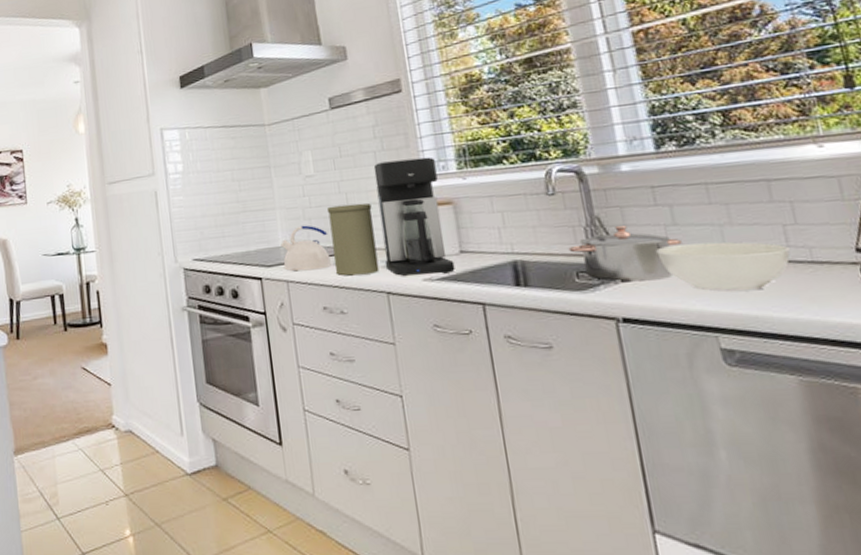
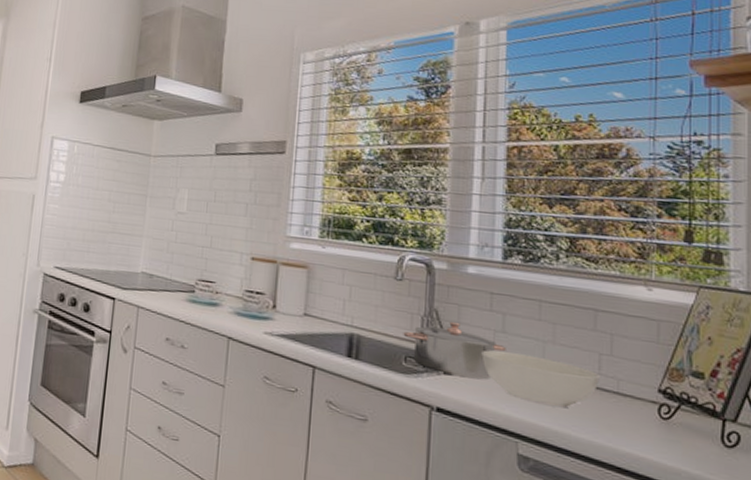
kettle: present [281,225,331,272] -> none [138,257,187,303]
canister: present [326,203,380,276] -> none [185,245,233,317]
coffee maker: present [373,157,455,277] -> none [232,214,301,332]

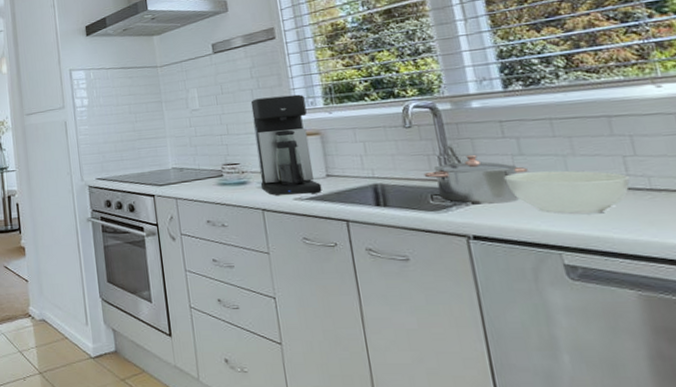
coffee maker: none [232,214,301,332] -> present [250,94,322,197]

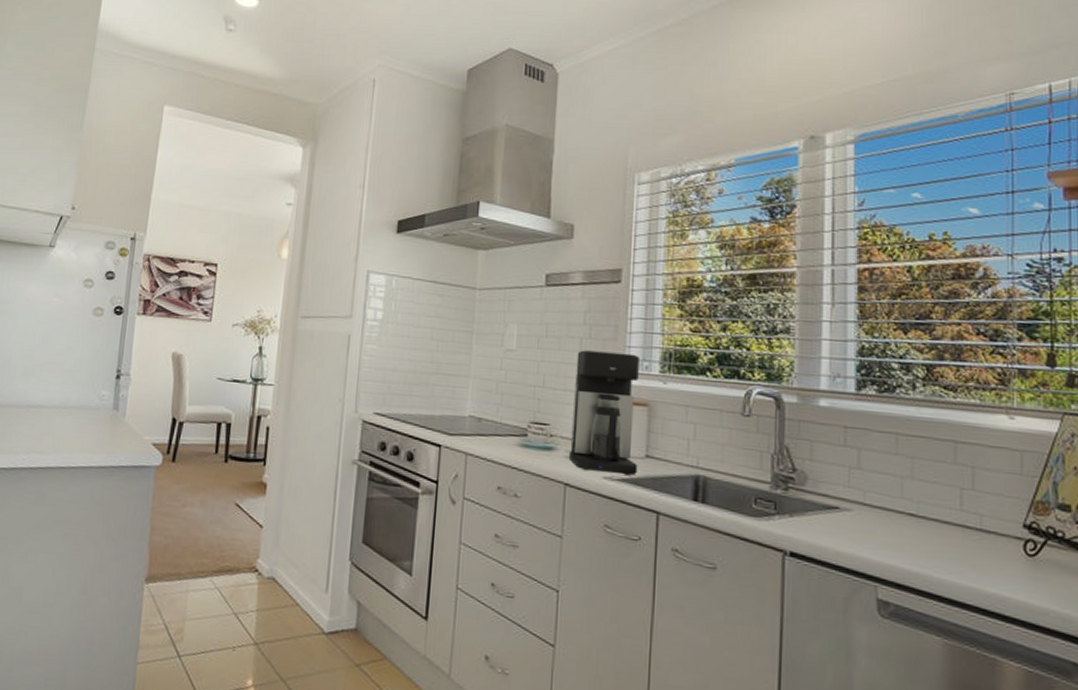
cooking pot: present [423,154,528,204] -> none [752,458,862,521]
bowl: present [504,170,630,215] -> none [836,488,962,548]

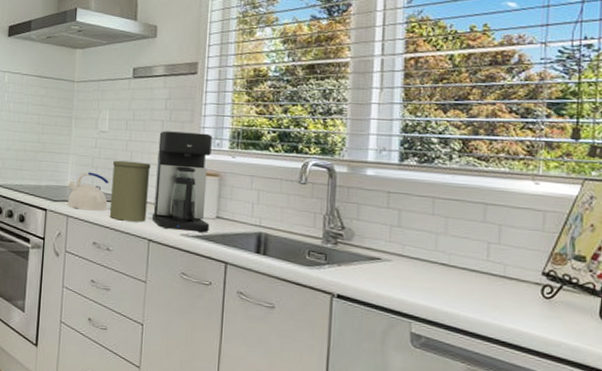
kettle: none [465,399,518,448] -> present [67,172,110,211]
canister: none [517,385,567,462] -> present [109,160,151,223]

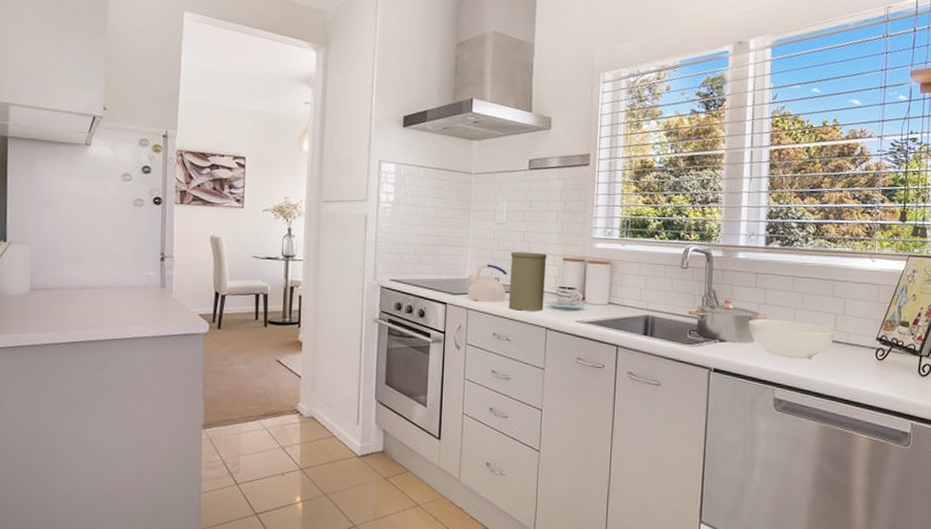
coffee maker: present [151,131,212,233] -> none [548,221,604,319]
cooking pot: none [306,218,401,270] -> present [688,298,767,344]
bowl: none [378,242,488,292] -> present [748,319,835,359]

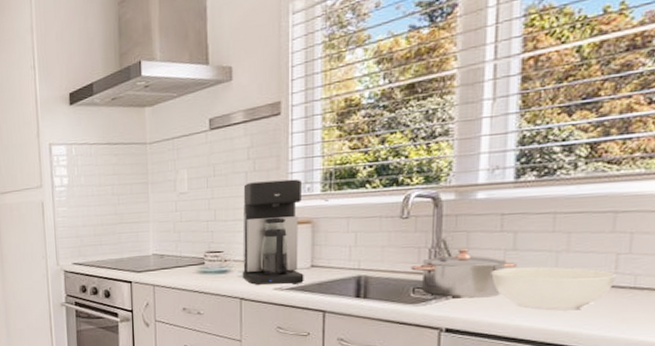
kettle: present [466,264,508,303] -> none [151,237,195,277]
canister: present [508,251,547,312] -> none [195,219,237,283]
coffee maker: none [548,221,604,319] -> present [242,179,304,286]

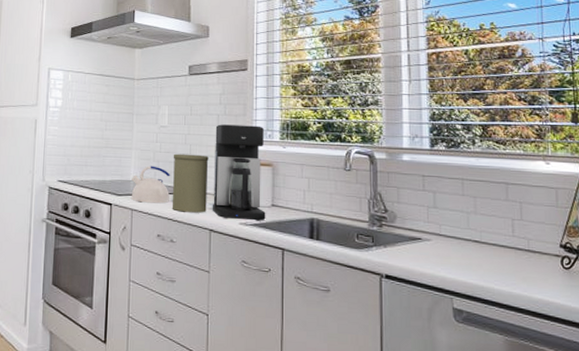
kettle: none [151,237,195,277] -> present [131,165,171,204]
canister: none [195,219,237,283] -> present [171,153,209,213]
cooking pot: present [410,248,517,298] -> none [354,201,438,249]
bowl: present [491,266,616,311] -> none [418,223,514,267]

